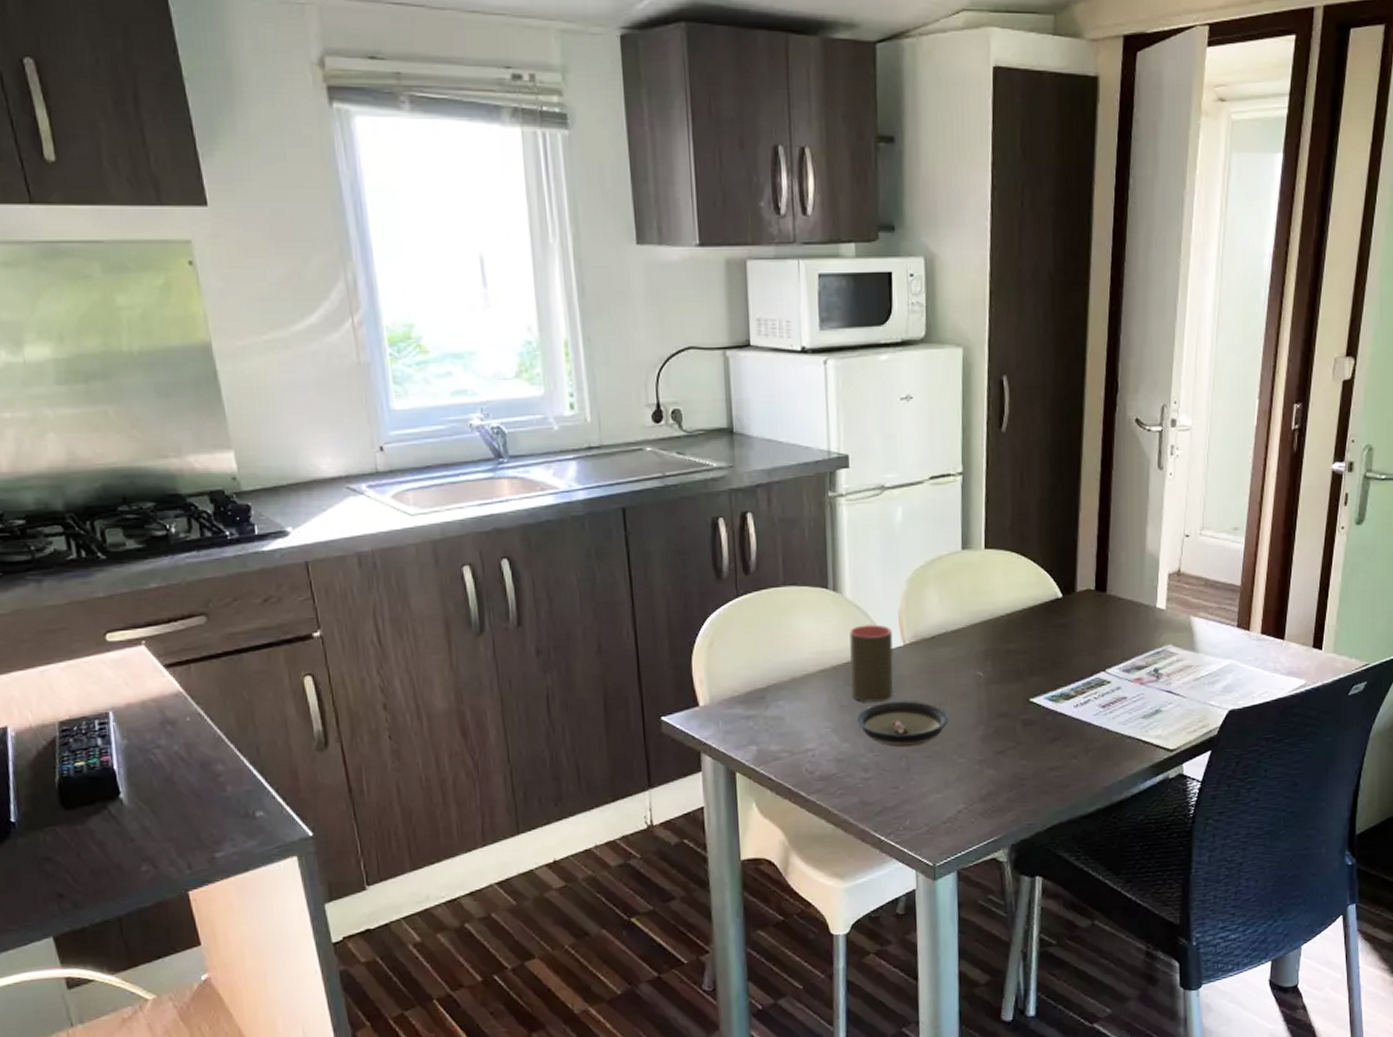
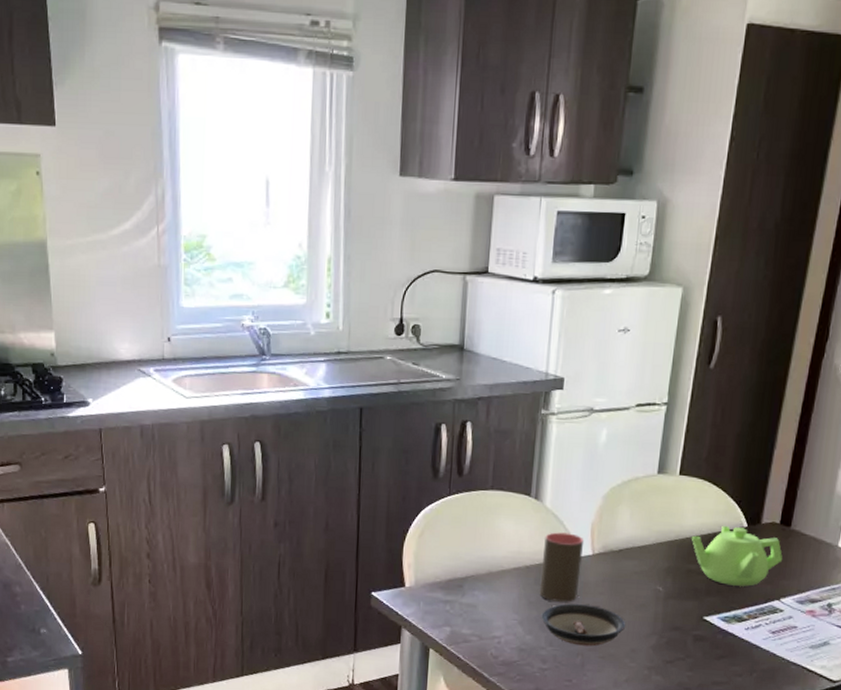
teapot: none [1005,598,1103,662] -> present [691,525,783,587]

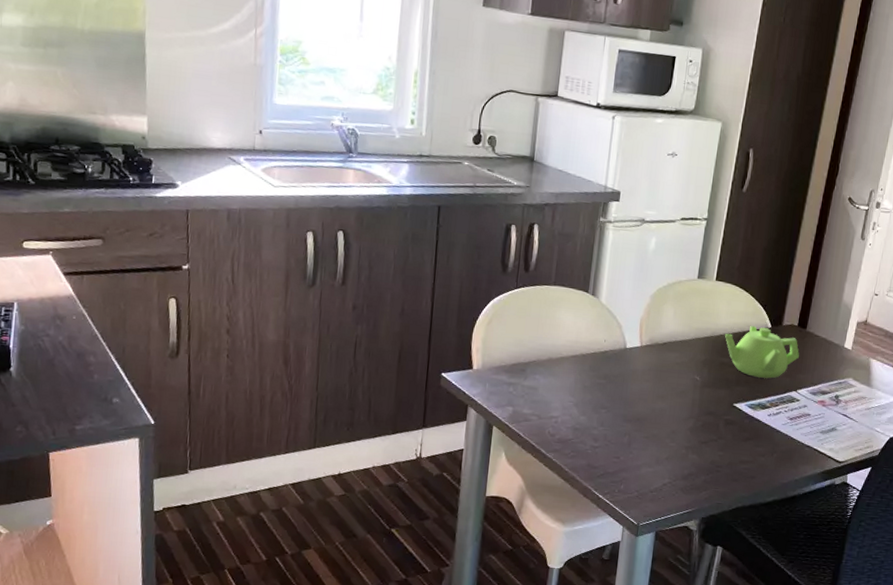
cup: present [539,532,585,602] -> none [593,325,634,388]
saucer: present [541,603,625,647] -> none [594,389,667,428]

